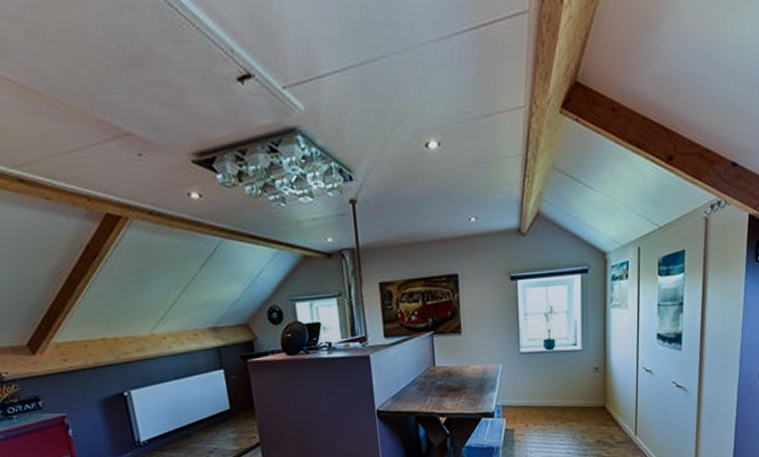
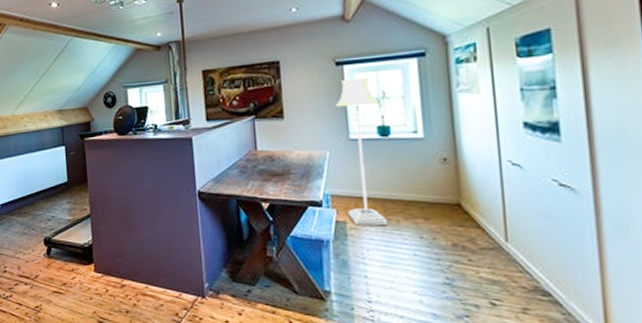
floor lamp: none [509,293,548,431] -> present [335,78,388,225]

